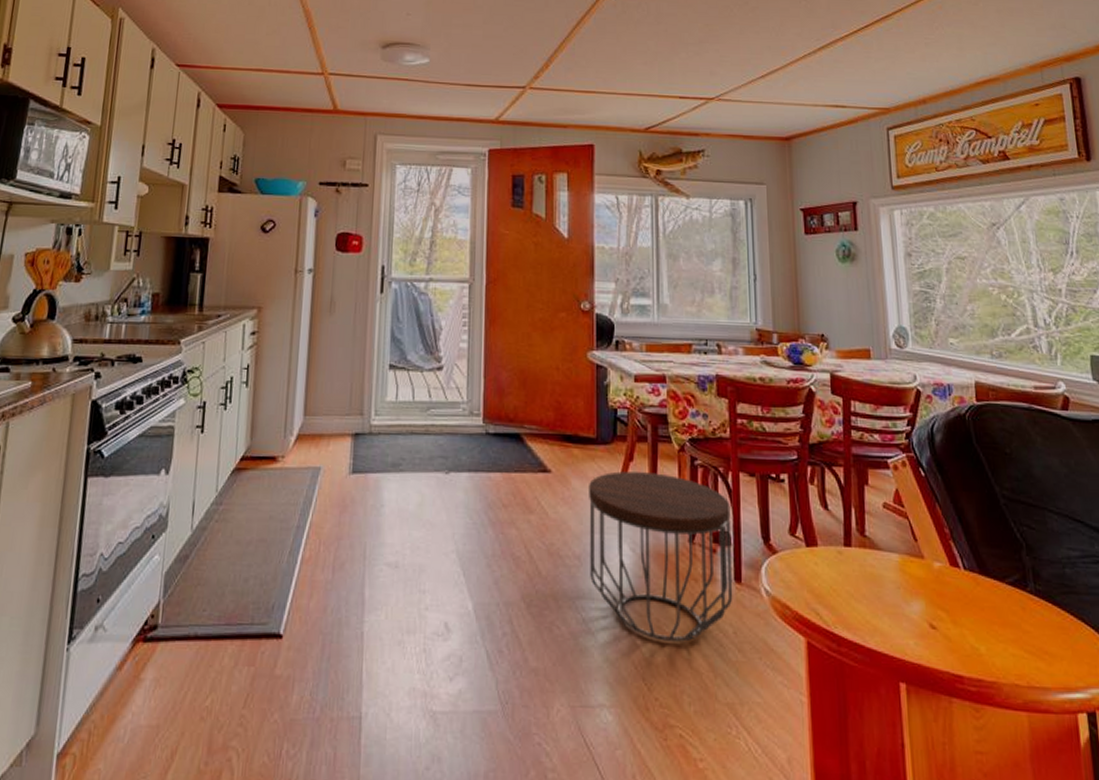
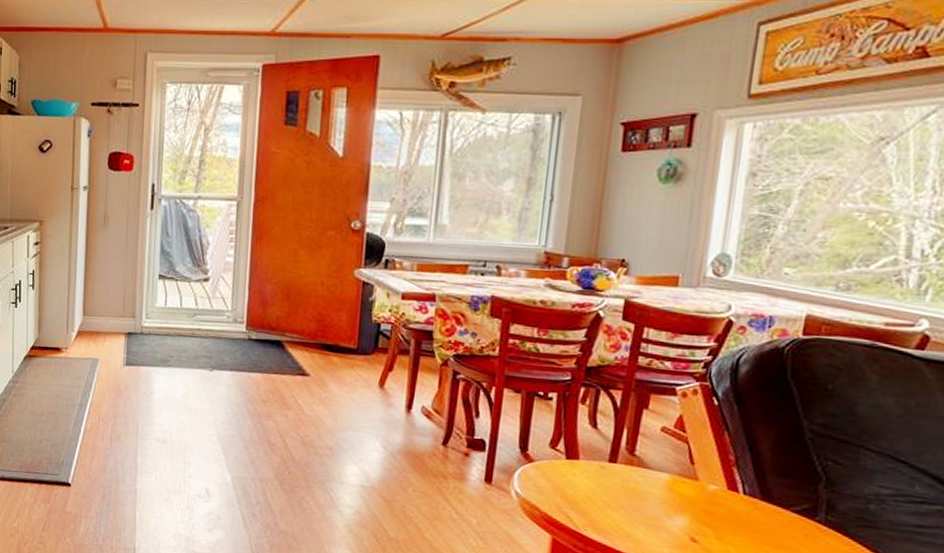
side table: present [589,471,733,642] -> none [340,379,490,526]

